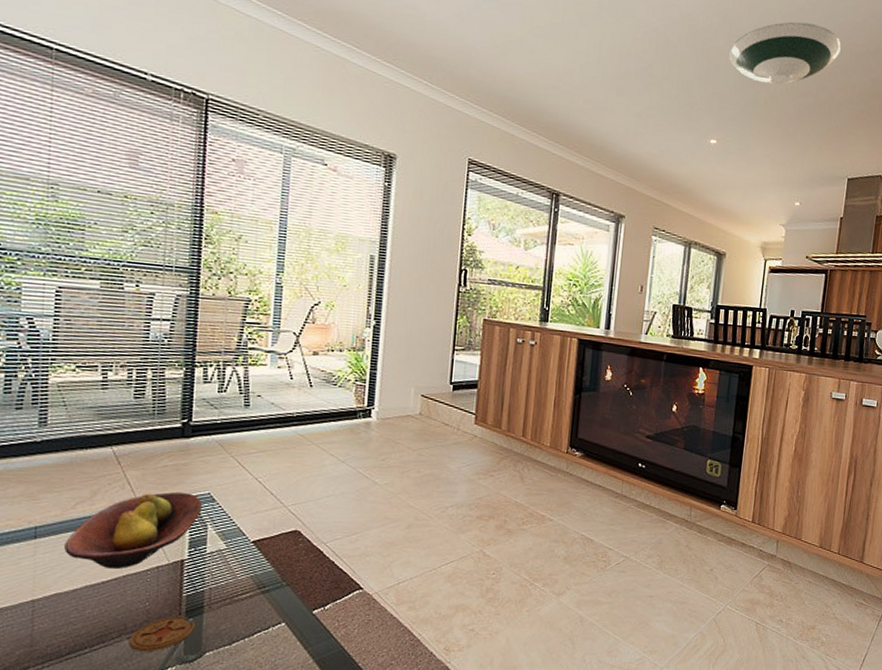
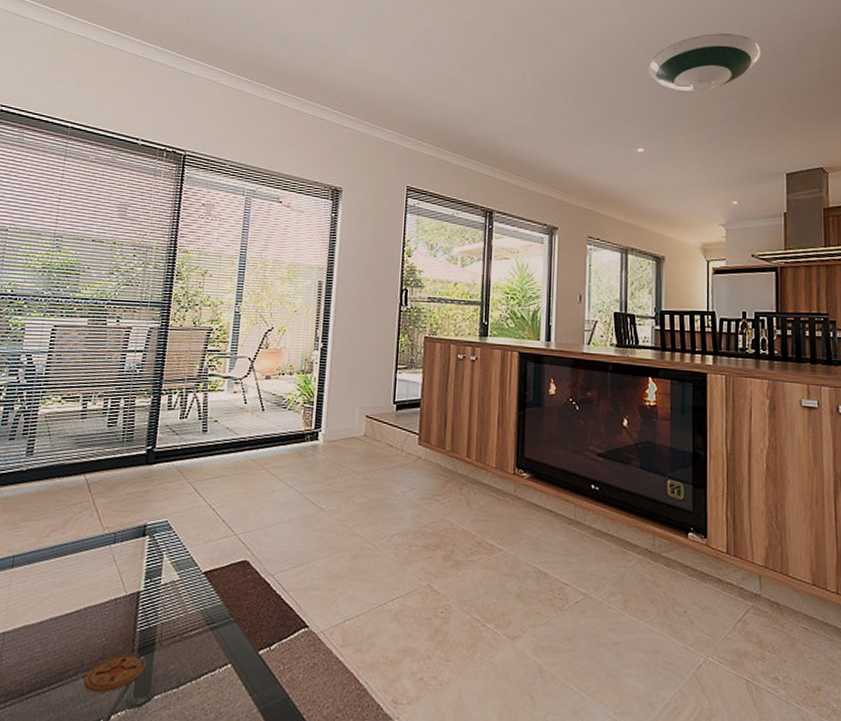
fruit bowl: present [64,491,203,569] -> none [35,519,161,600]

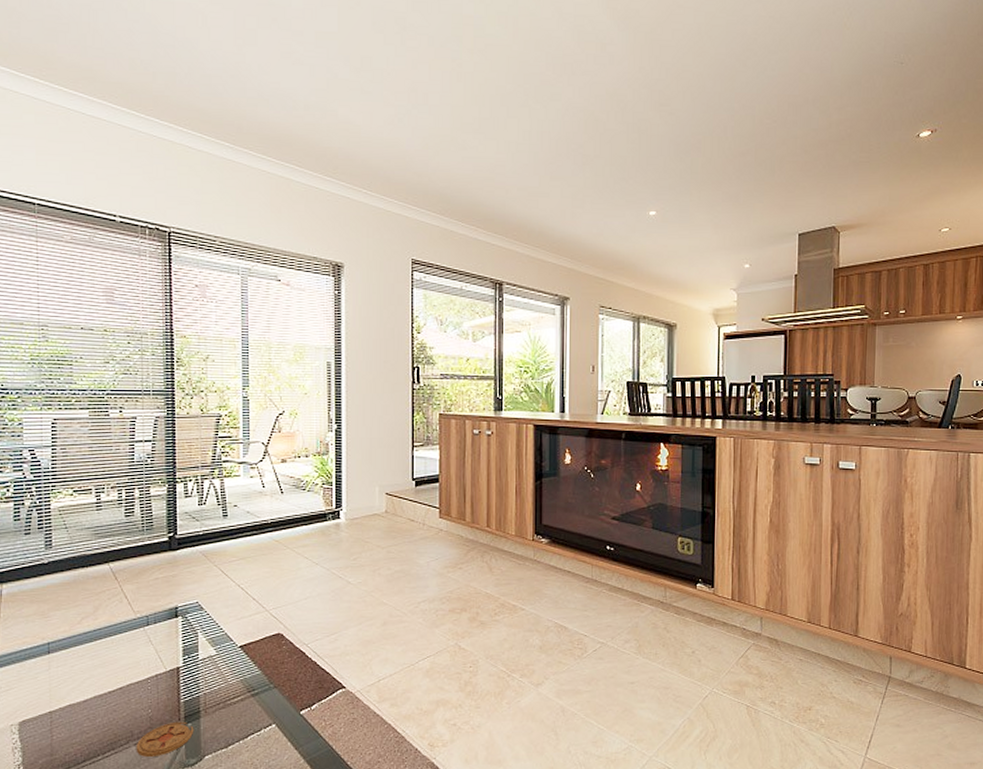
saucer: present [648,33,761,92] -> none [660,81,777,148]

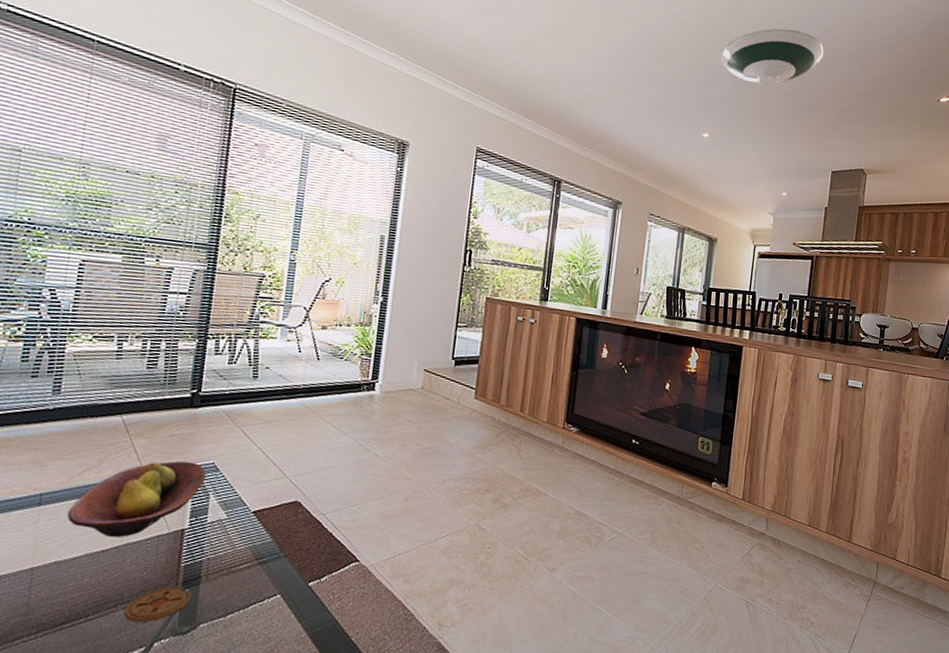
fruit bowl: none [74,602,193,678] -> present [67,460,207,537]
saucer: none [660,81,777,148] -> present [720,28,824,85]

